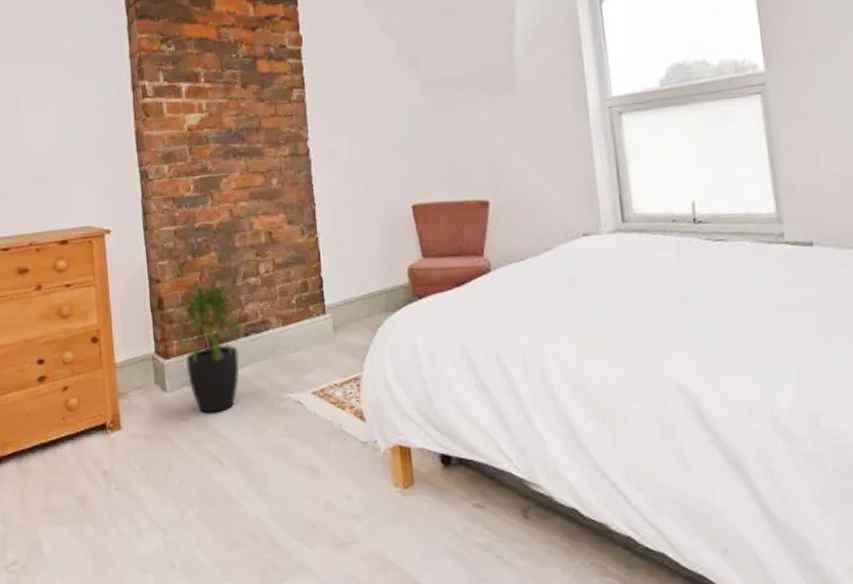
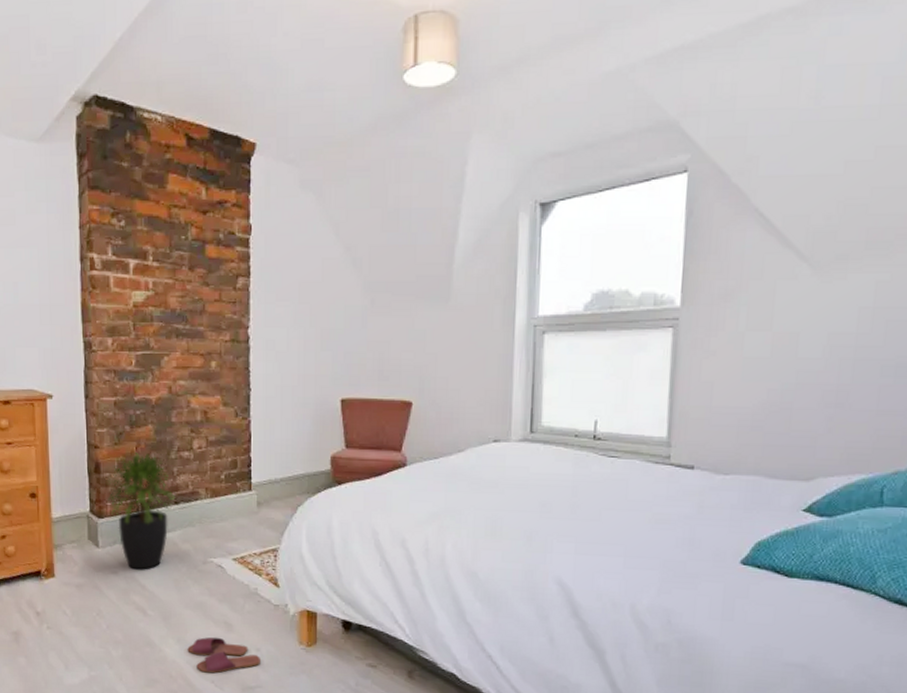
slippers: none [270,485,353,529] -> present [187,637,260,673]

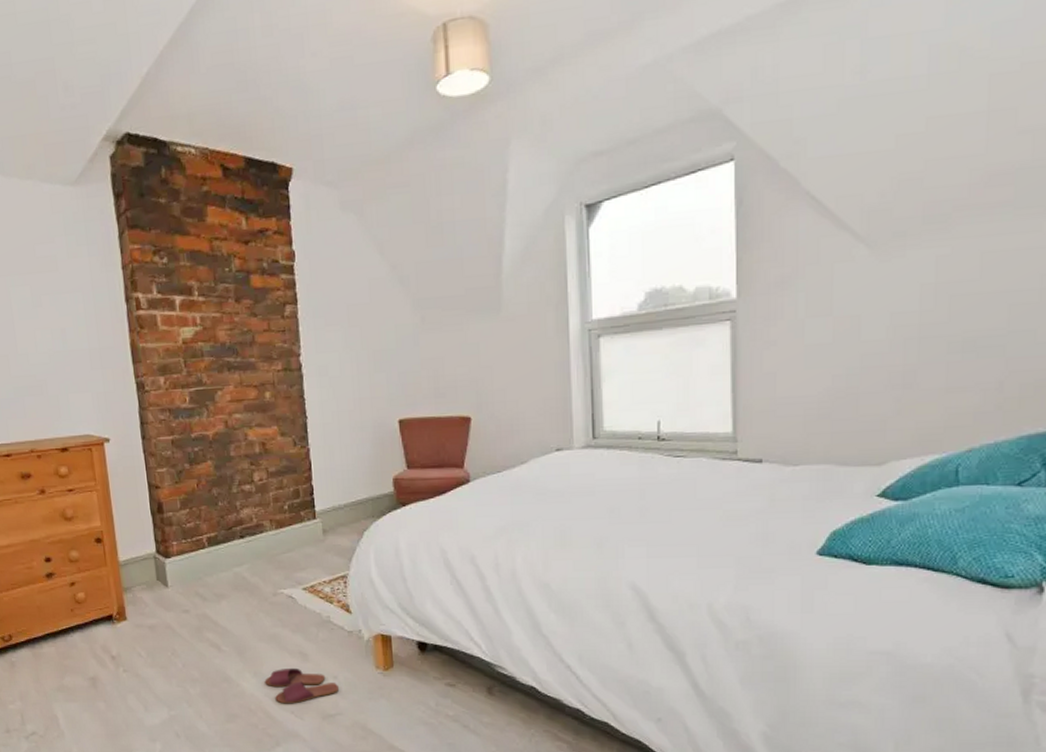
potted plant: present [107,453,175,570] -> none [170,489,240,607]

